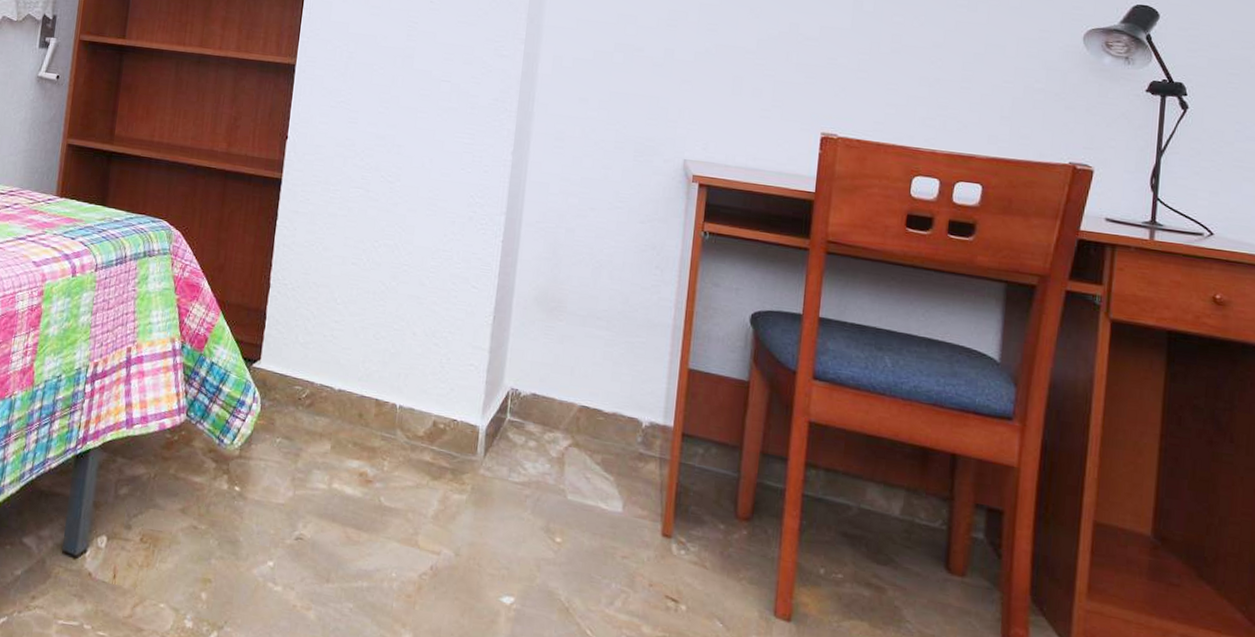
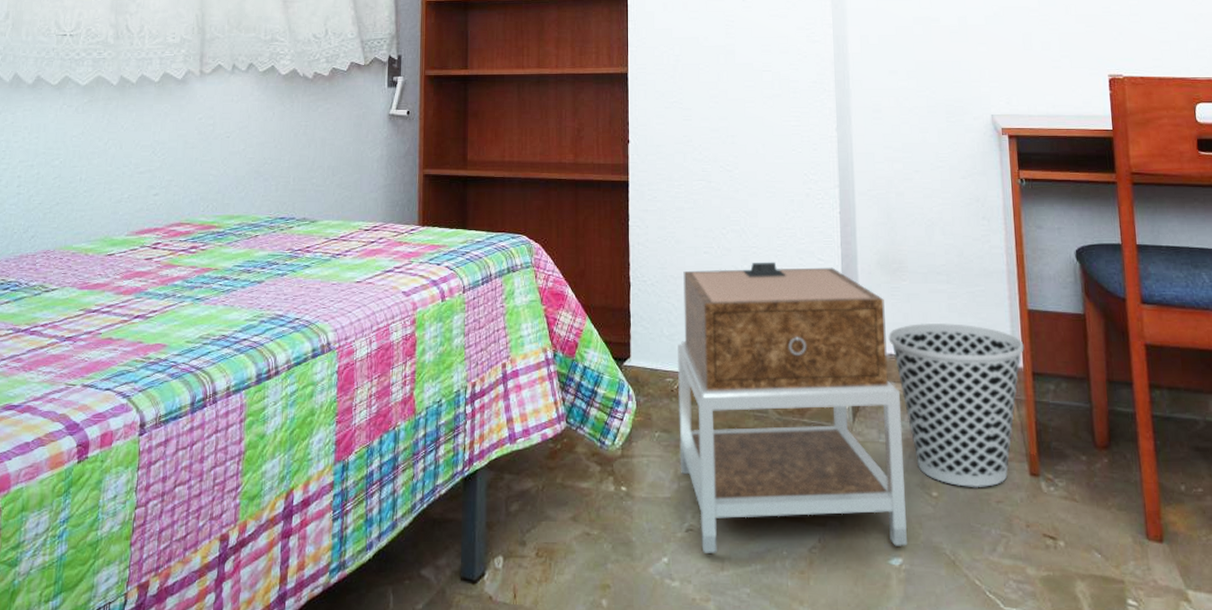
nightstand: none [297,280,539,587] -> present [677,262,907,555]
wastebasket: none [534,367,678,541] -> present [888,323,1024,488]

